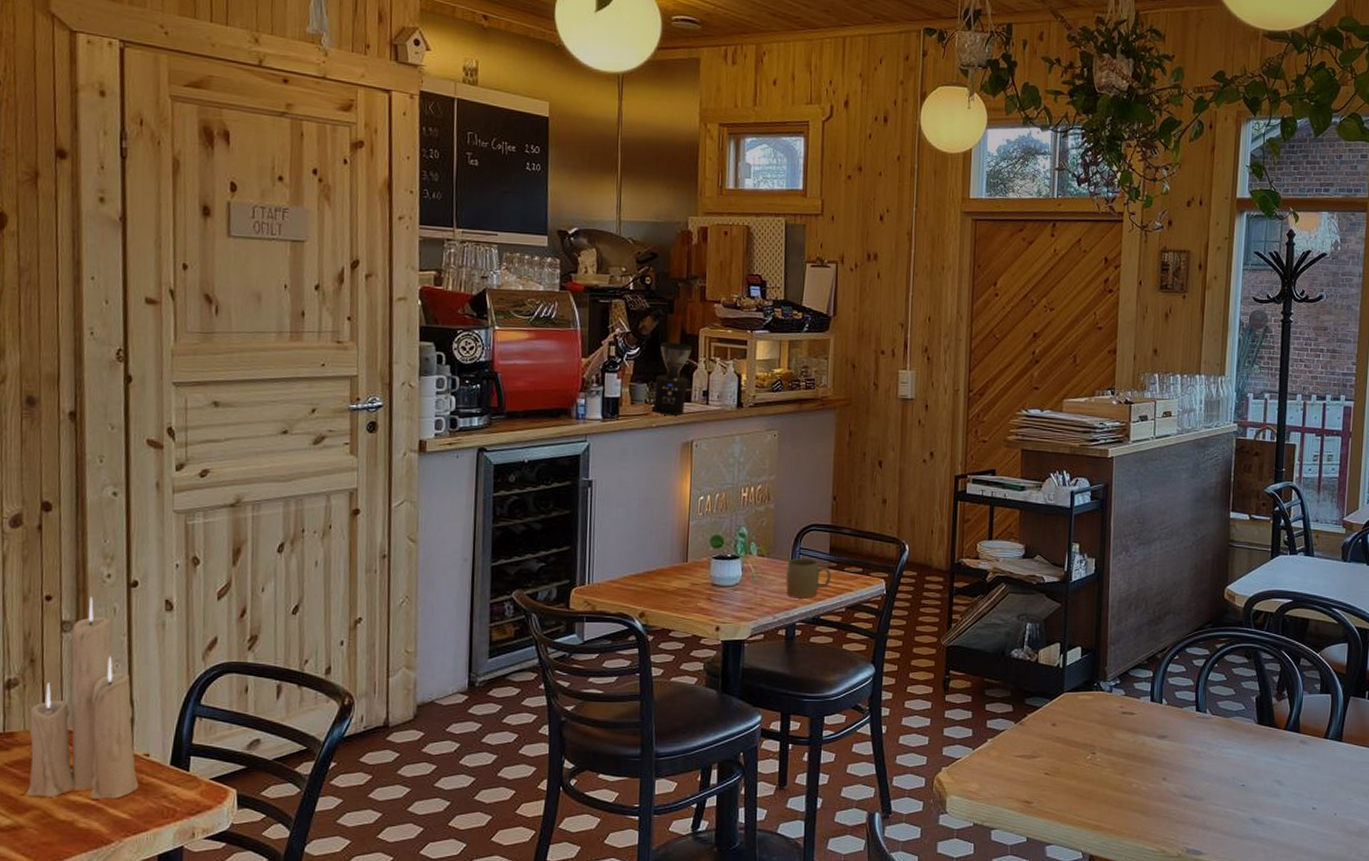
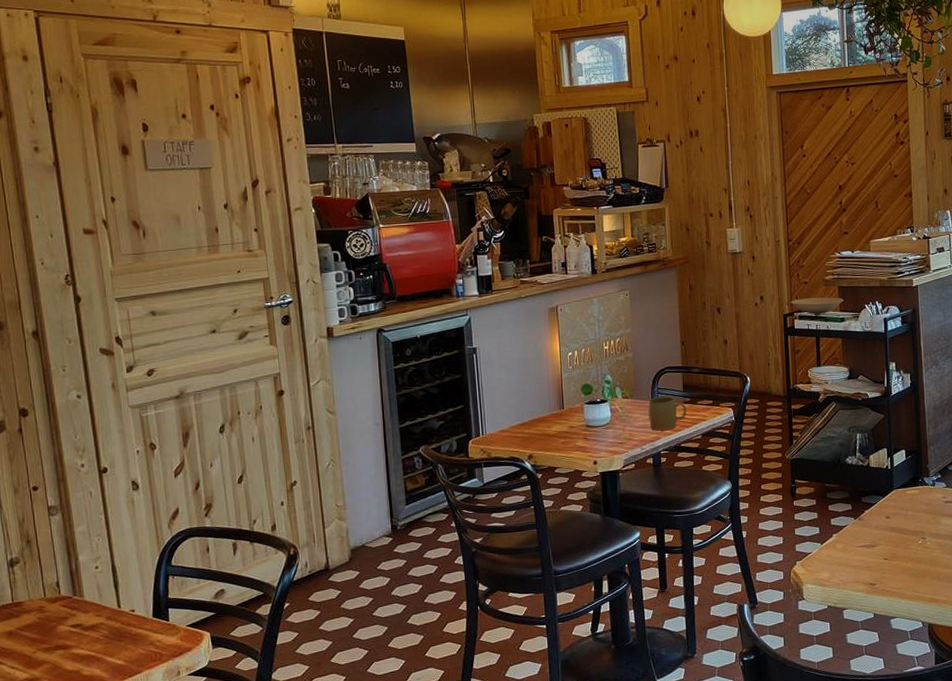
candle: present [26,596,139,799] -> none [32,484,129,654]
coffee grinder: present [652,341,692,417] -> none [520,223,549,287]
dish: none [964,459,1026,481] -> present [790,297,844,316]

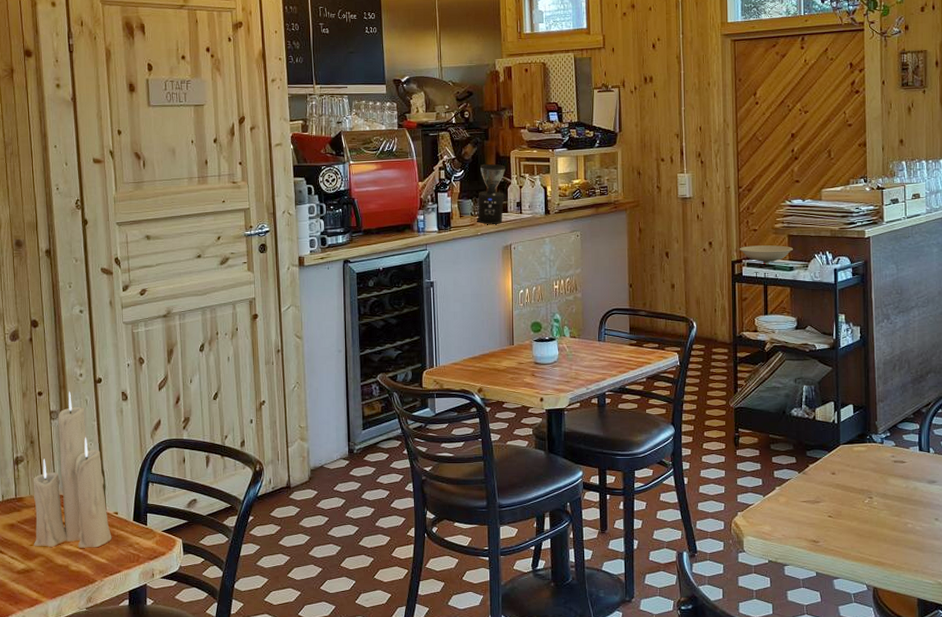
candle: none [32,484,129,654] -> present [33,391,112,548]
coffee grinder: none [520,223,549,287] -> present [477,163,505,225]
mug: present [648,396,687,431] -> none [595,338,632,372]

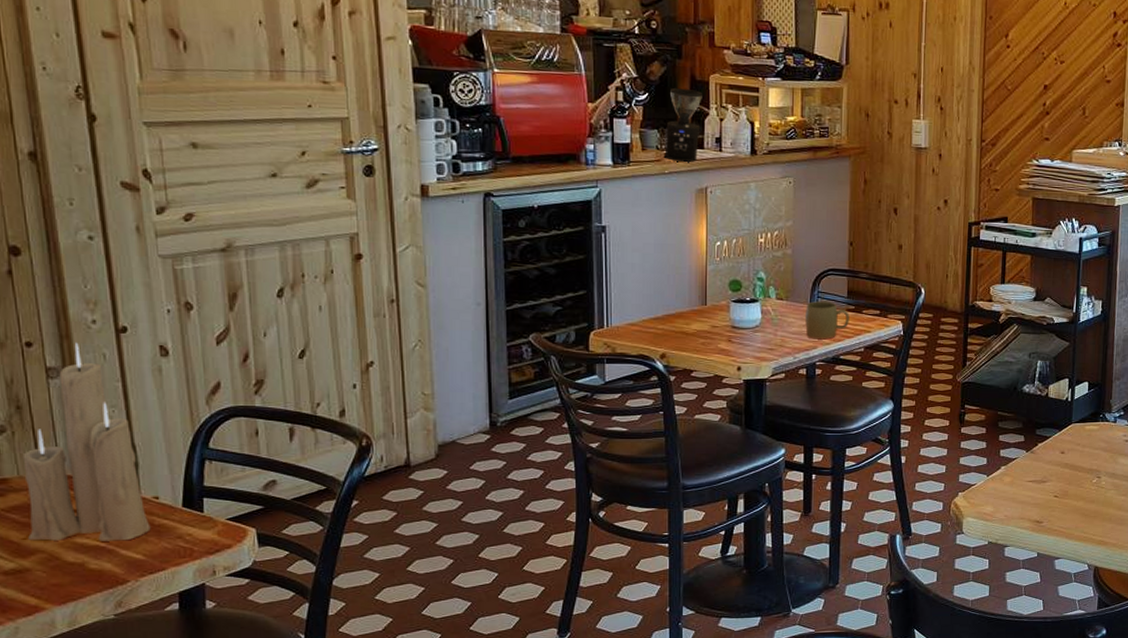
mug: none [595,338,632,372] -> present [805,301,849,340]
dish: present [739,245,793,264] -> none [977,207,1037,228]

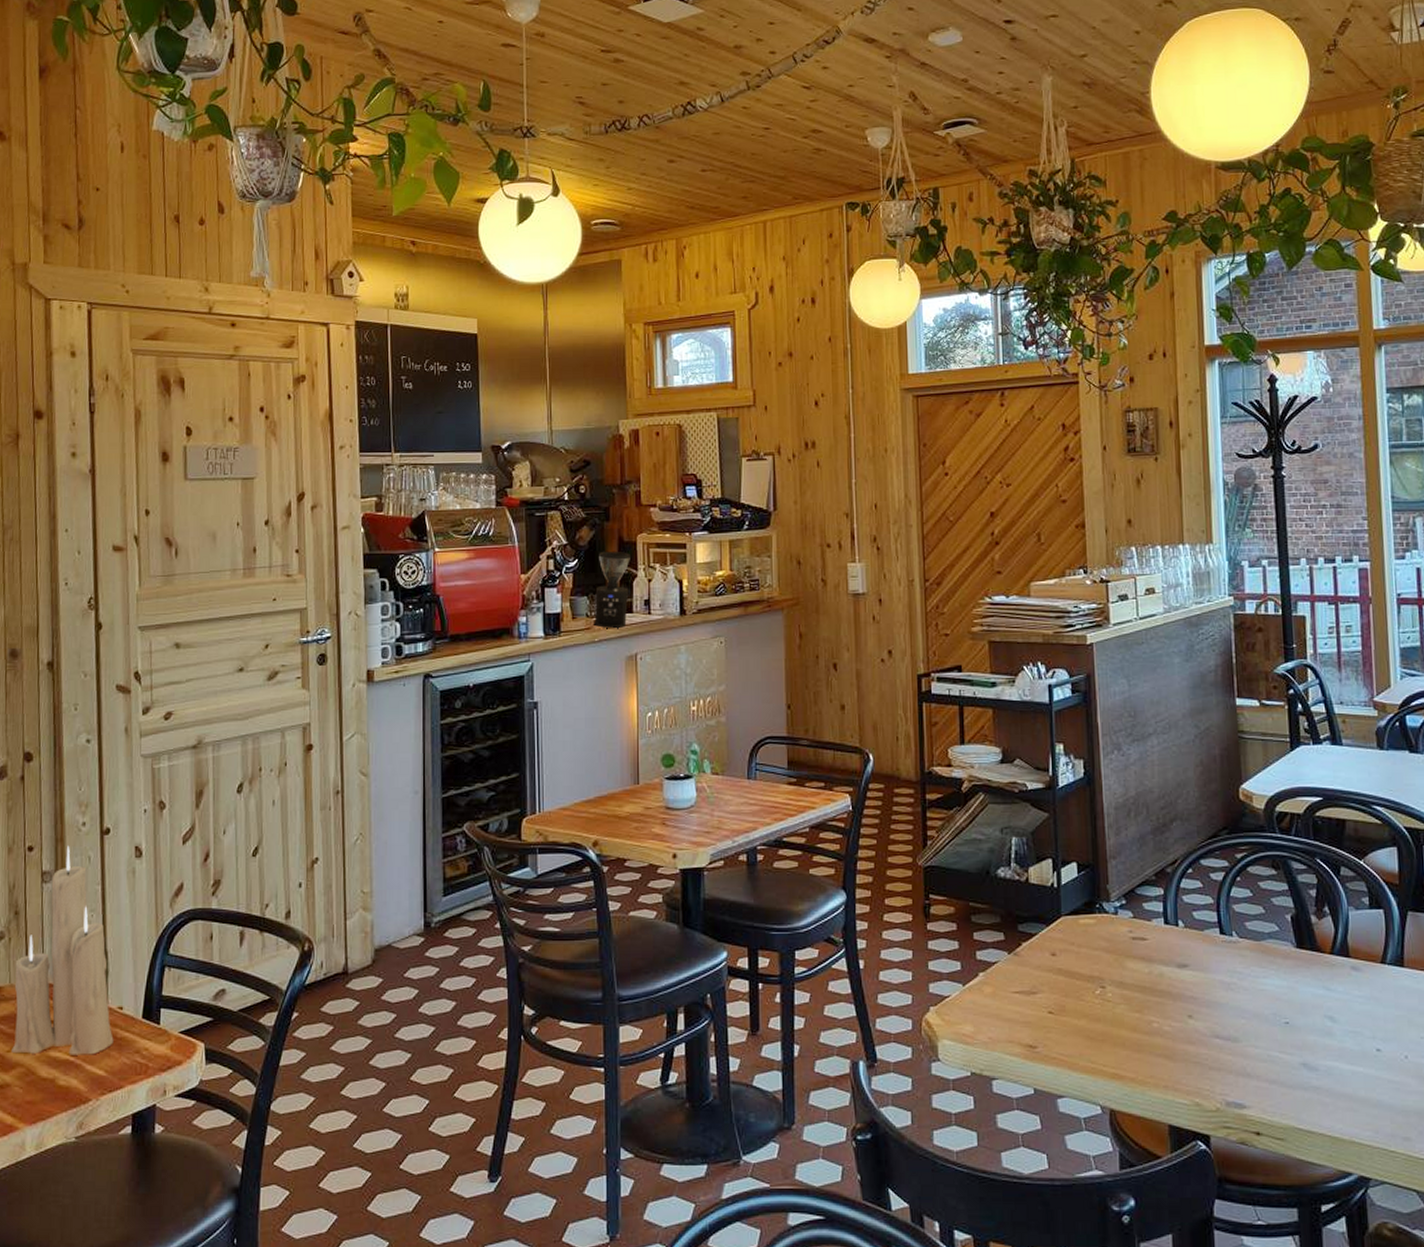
mug: present [805,301,849,340] -> none [743,775,791,819]

